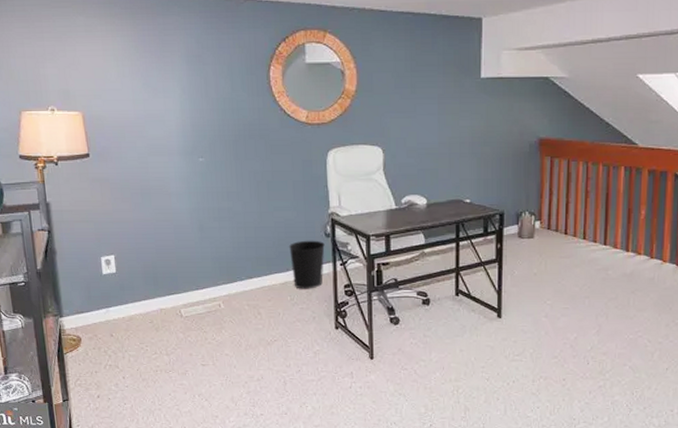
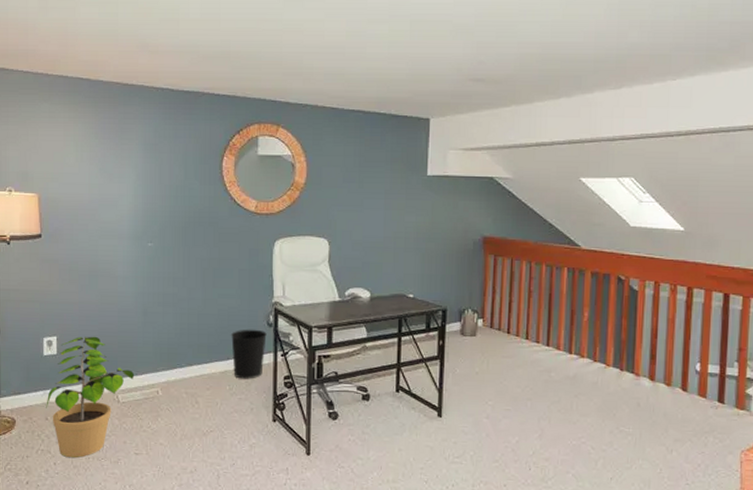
potted plant: none [110,253,196,372] -> present [46,336,135,458]

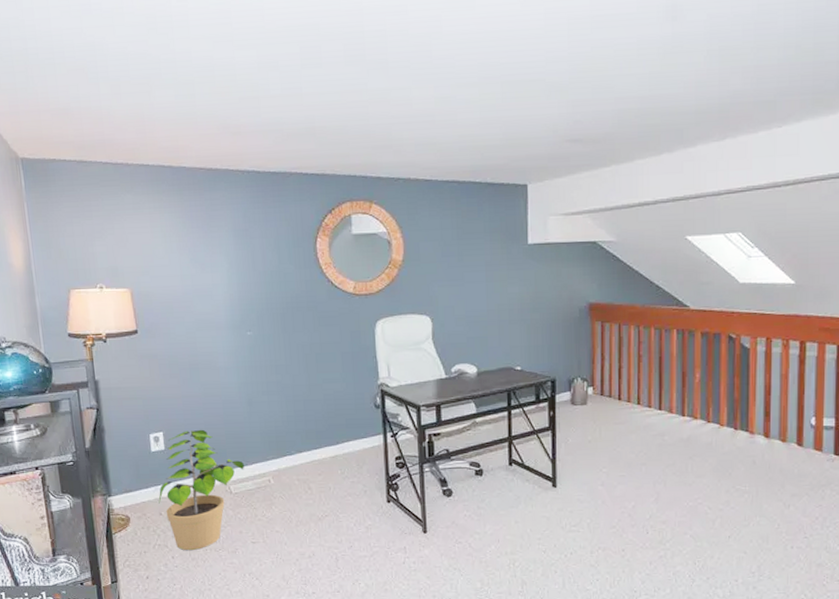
wastebasket: present [230,329,267,379] -> none [338,412,375,462]

